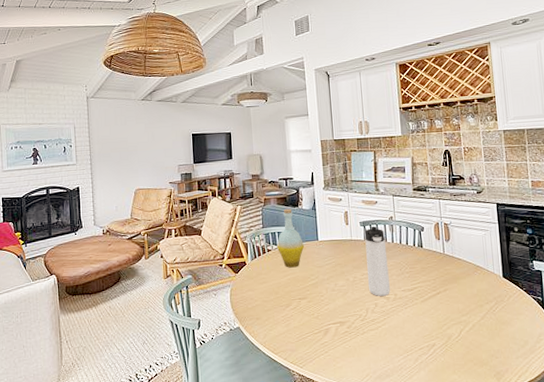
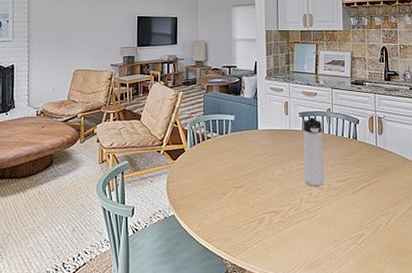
bottle: present [277,208,305,268] -> none [217,96,244,156]

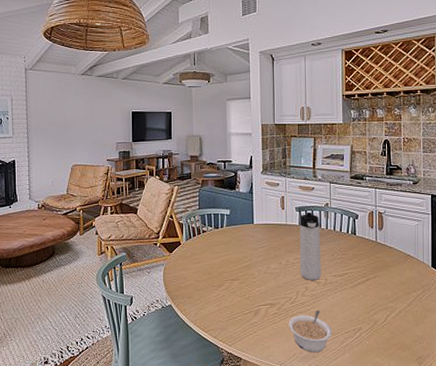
legume: none [292,217,336,261] -> present [288,310,332,353]

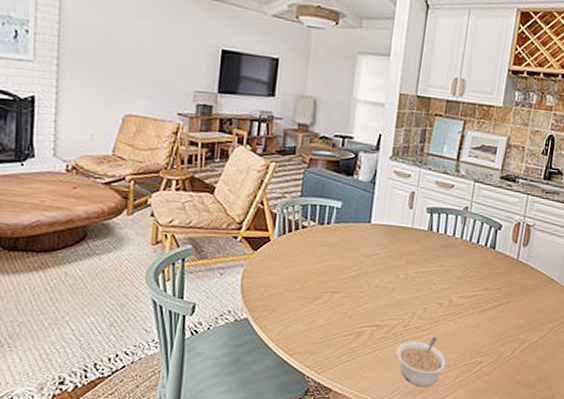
thermos bottle: present [299,211,321,280] -> none [420,215,454,301]

